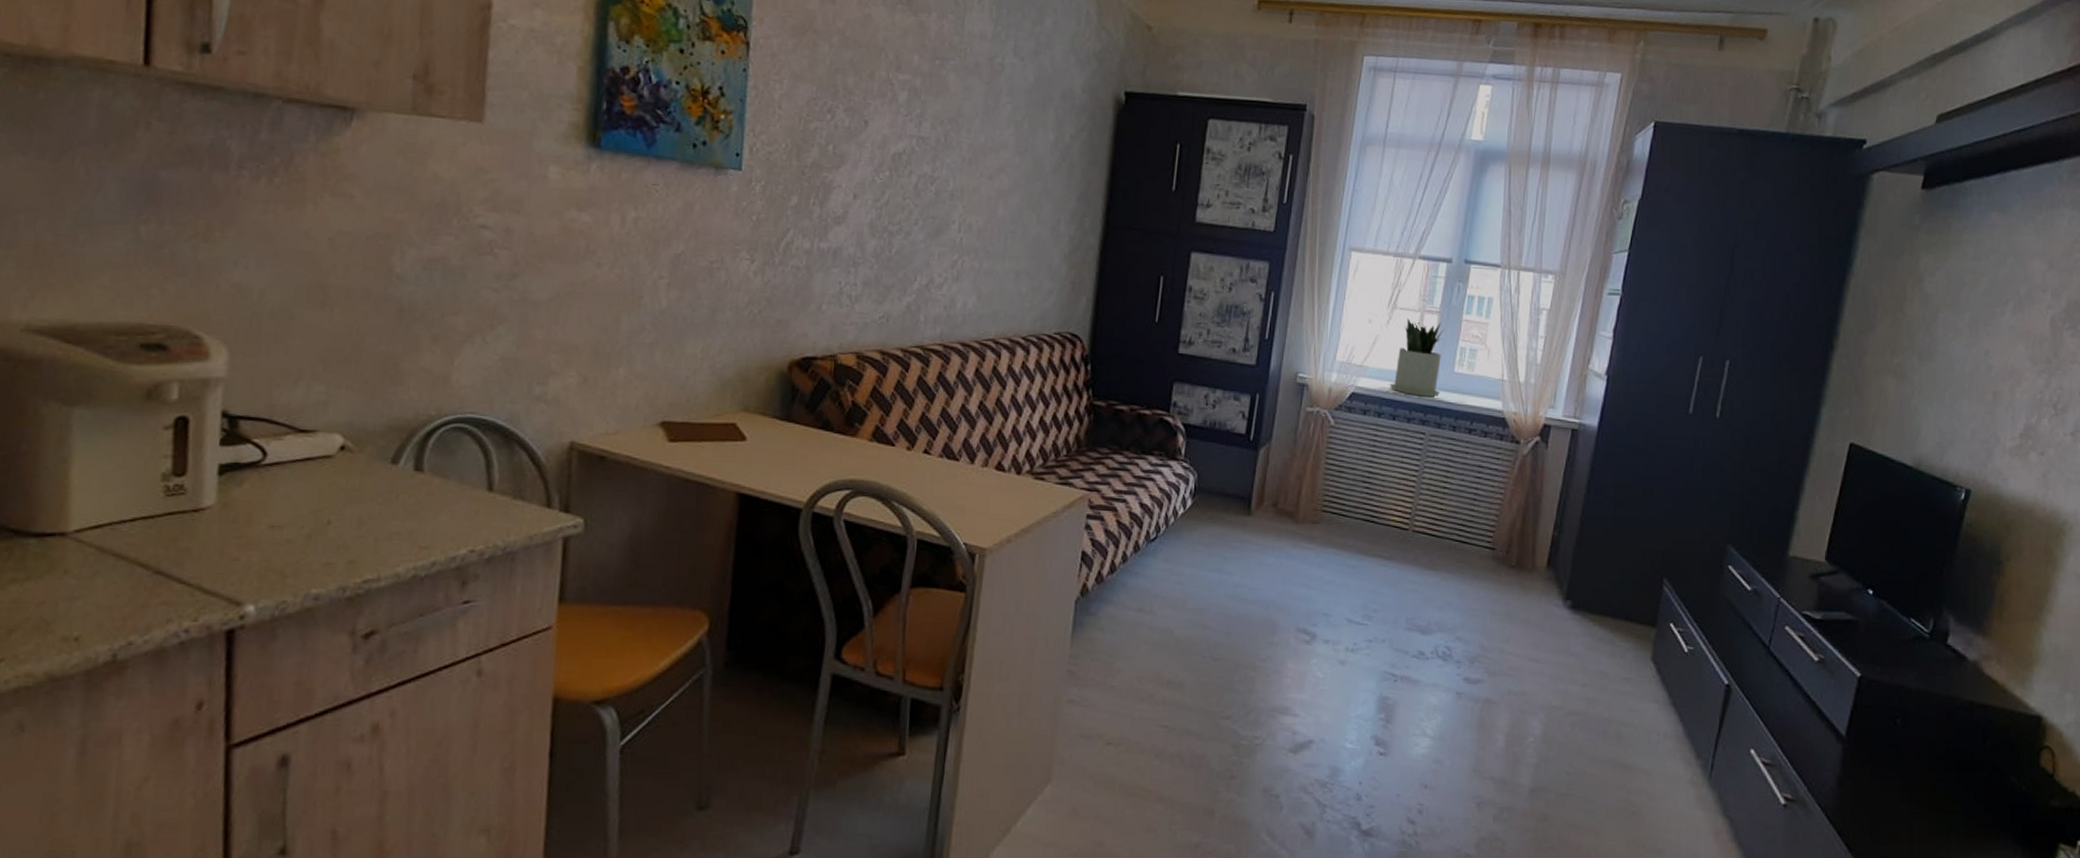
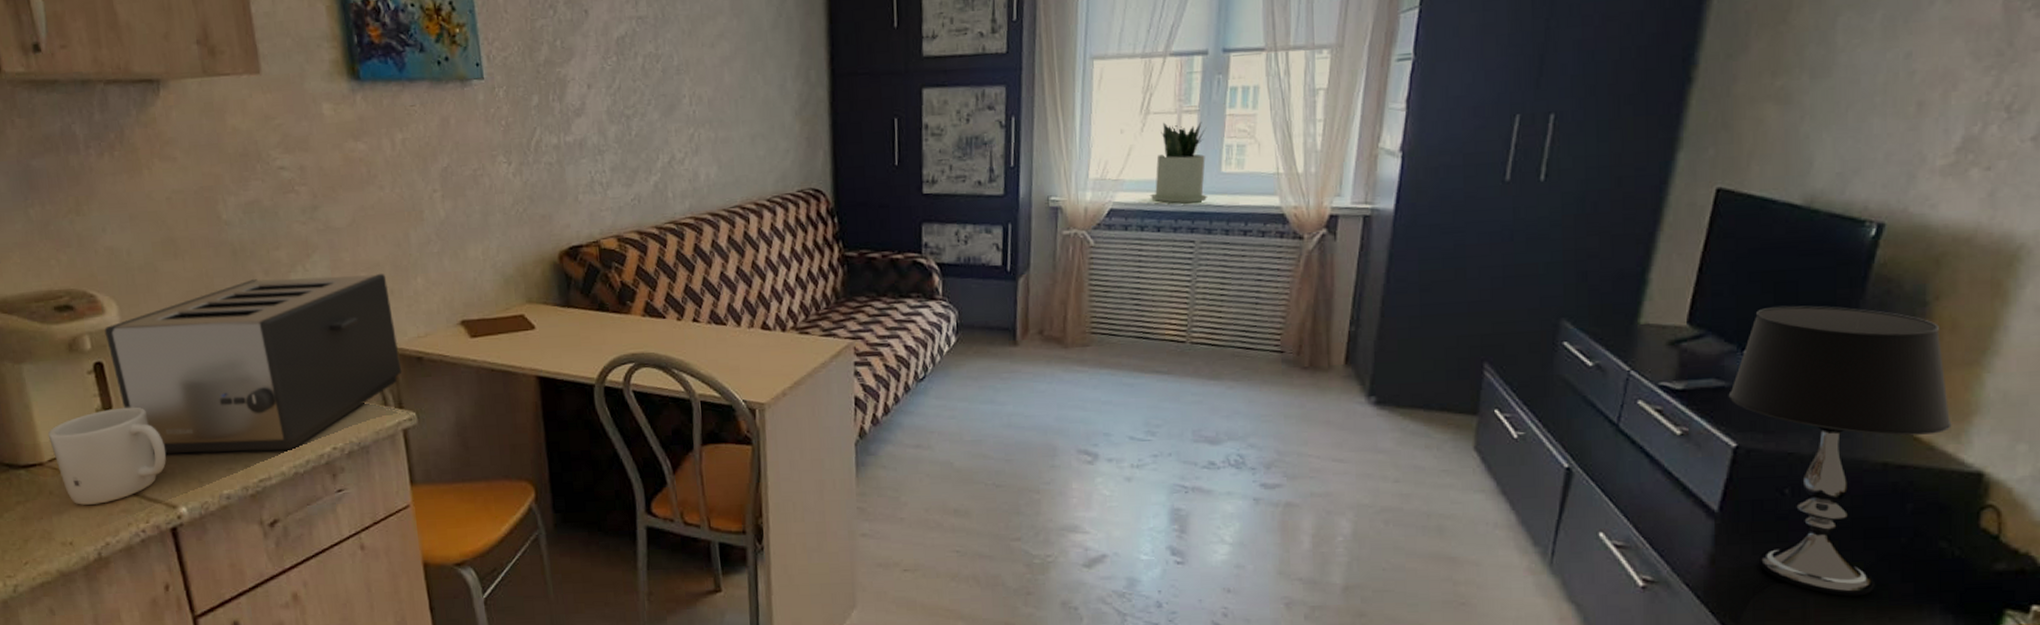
mug: none [84,474,247,592] -> present [47,406,167,505]
toaster: none [201,344,582,548] -> present [104,273,402,454]
table lamp: none [1855,552,2019,824] -> present [1728,305,1952,596]

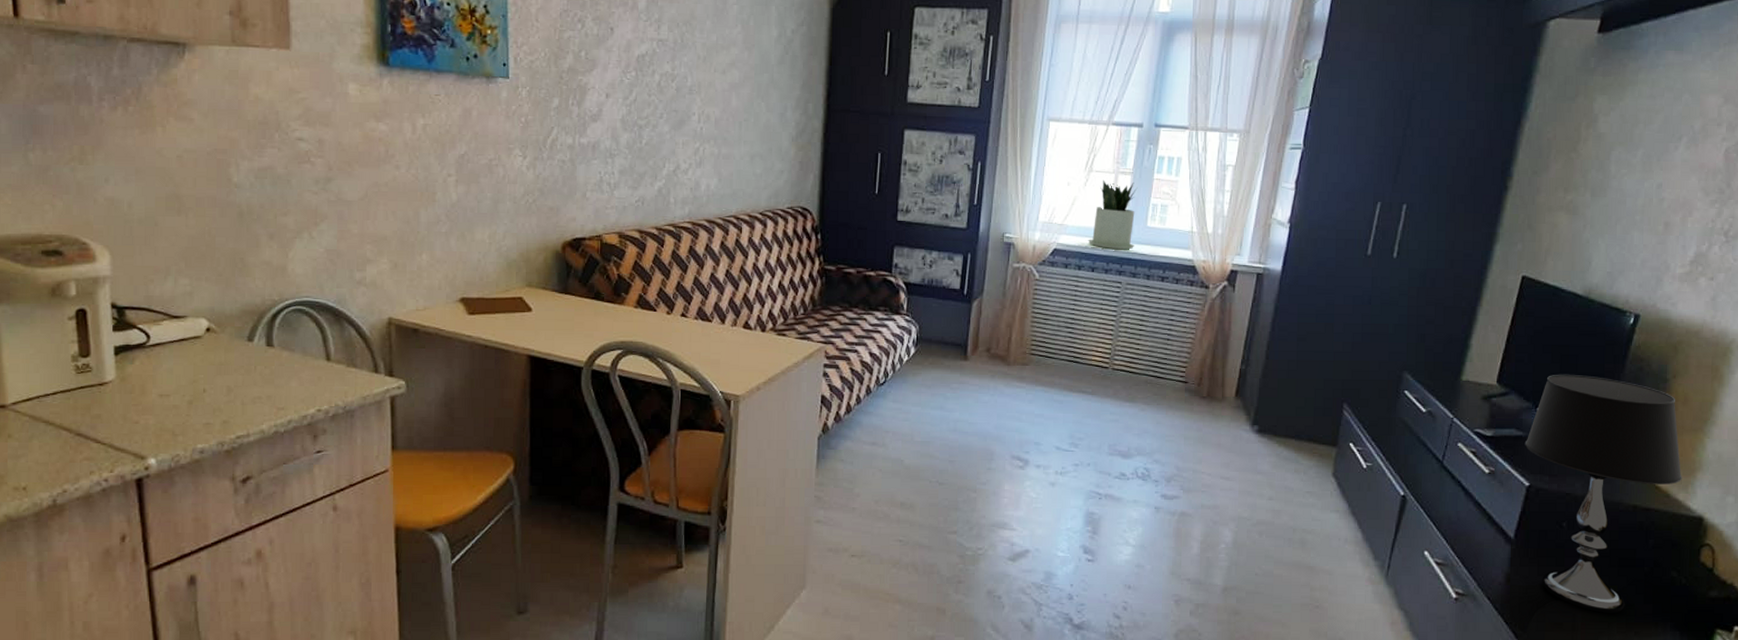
mug: present [47,406,167,505] -> none [15,355,142,450]
toaster: present [104,273,402,454] -> none [92,242,397,409]

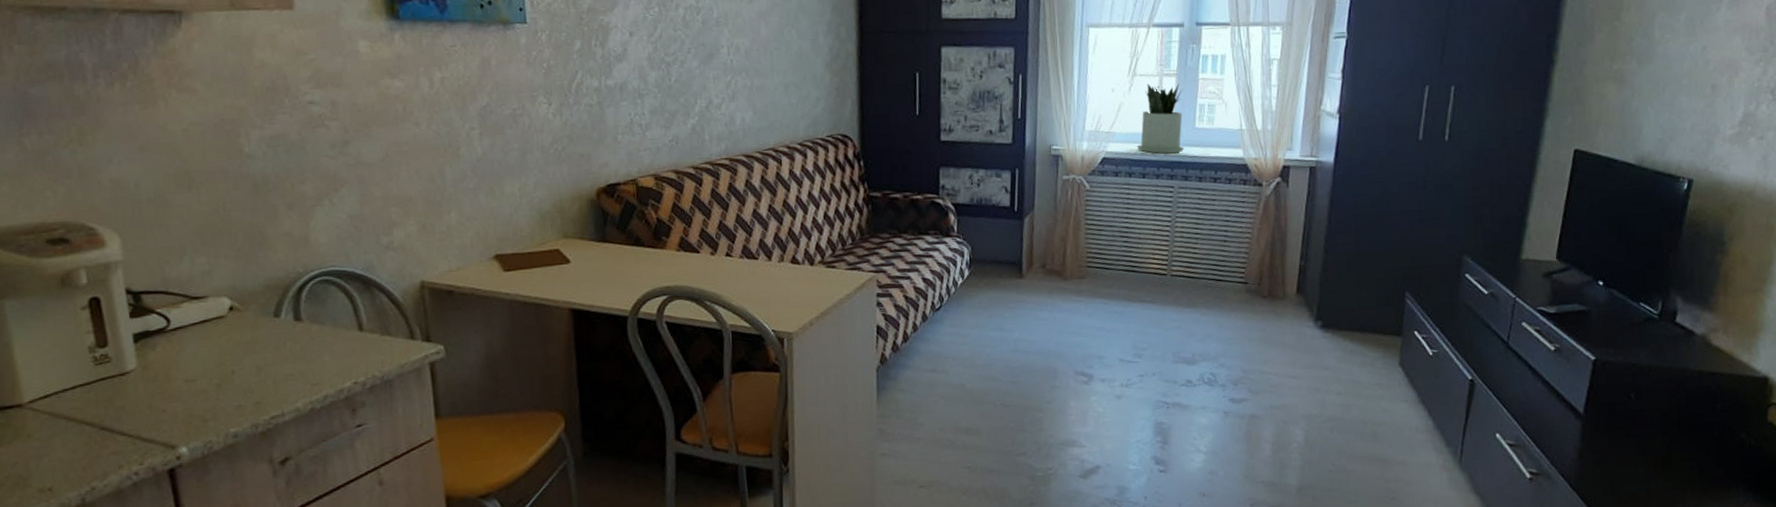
table lamp: present [1524,374,1682,613] -> none [1588,244,1745,481]

